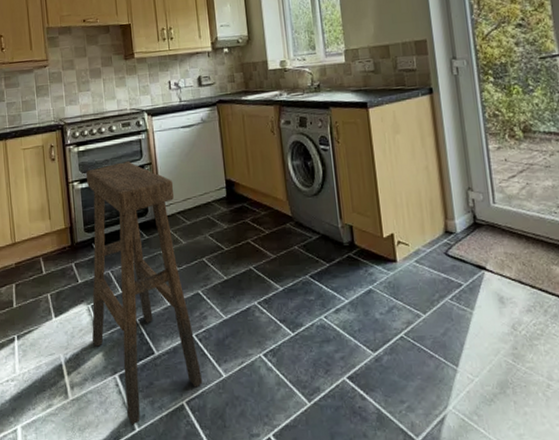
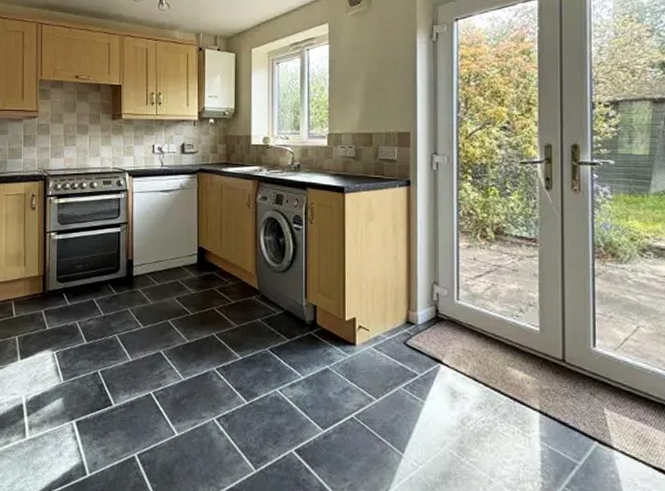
stool: present [86,161,203,425] -> none [53,218,156,471]

